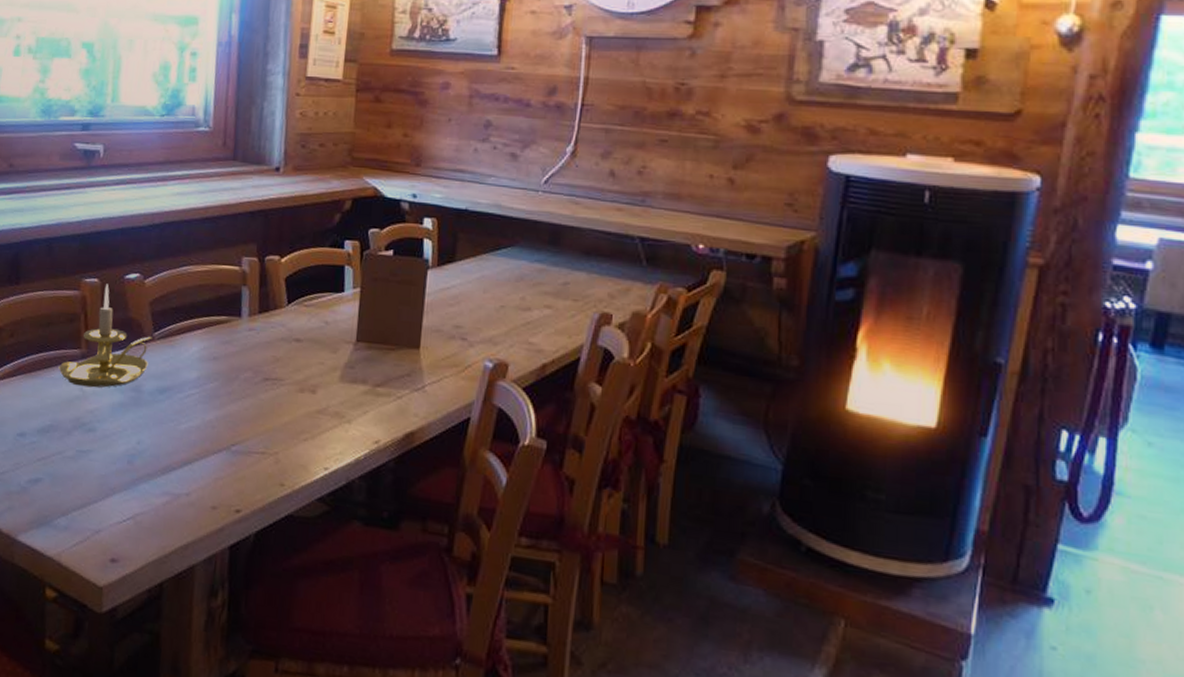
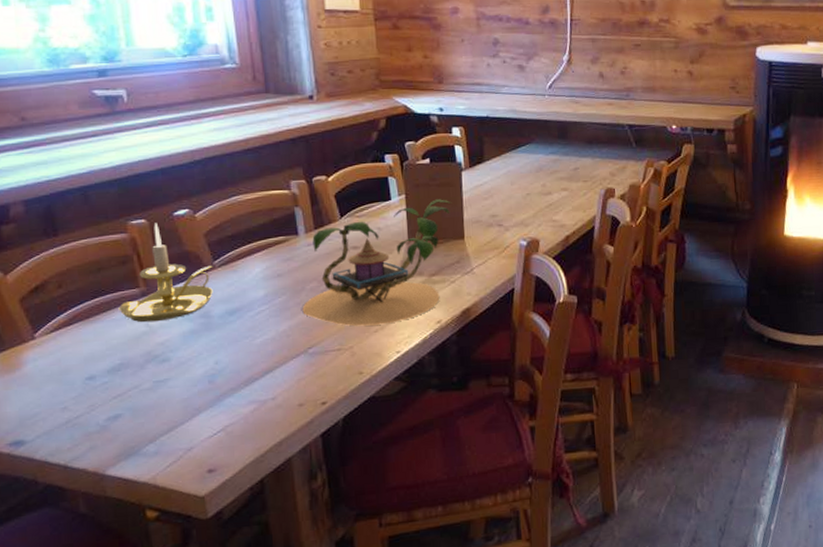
plant: none [232,298,410,434] -> present [302,199,451,327]

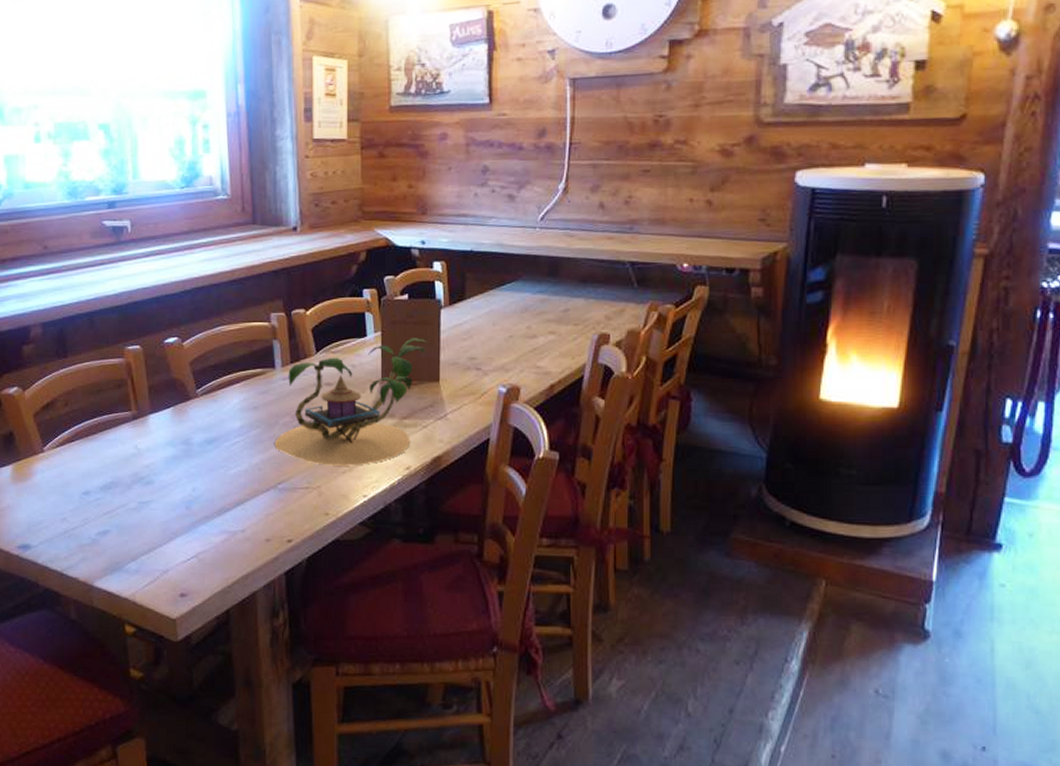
candle holder: present [118,223,214,323] -> none [113,349,197,445]

